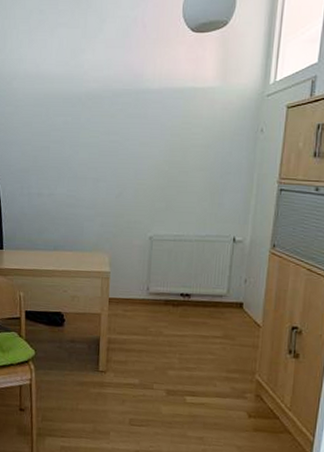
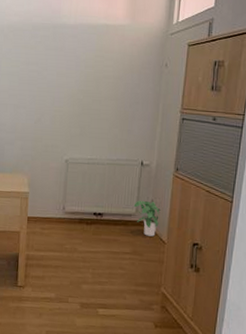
potted plant: none [225,279,255,319] -> present [133,200,161,237]

